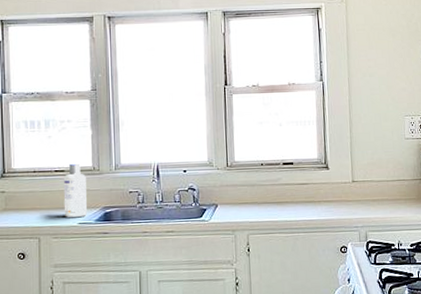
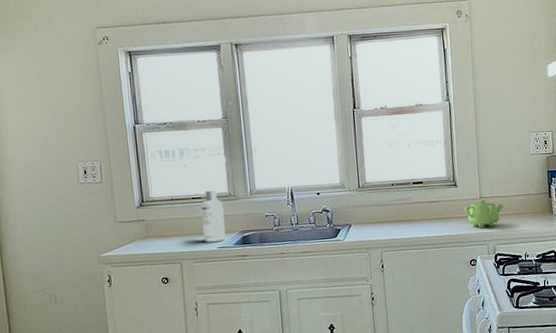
teapot: none [336,183,376,213] -> present [464,199,503,228]

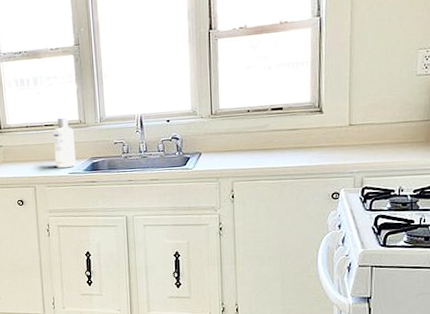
teapot: present [464,199,503,228] -> none [330,127,377,159]

